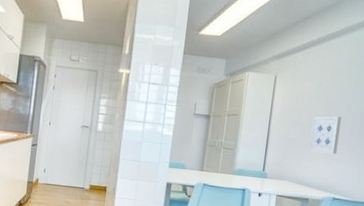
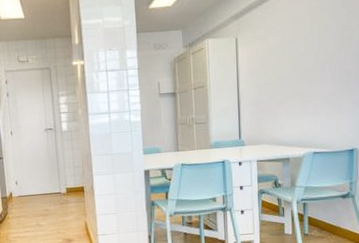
wall art: present [309,116,342,155] -> none [282,67,311,110]

